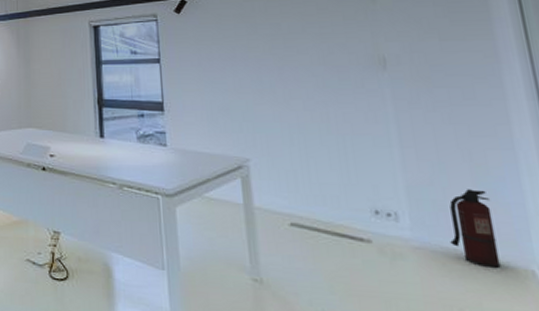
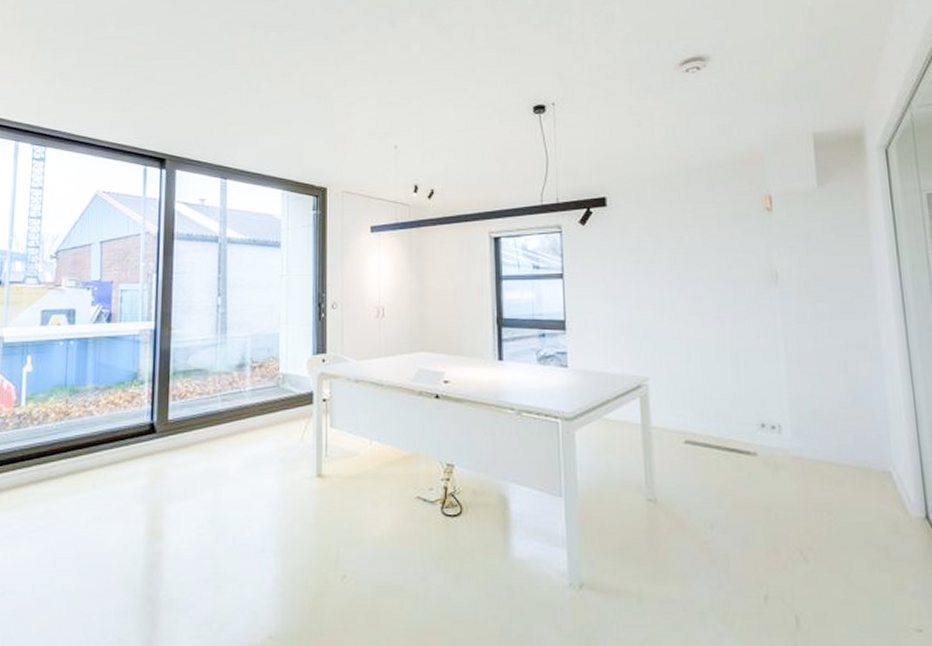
fire extinguisher: present [449,189,501,269] -> none [824,399,864,473]

